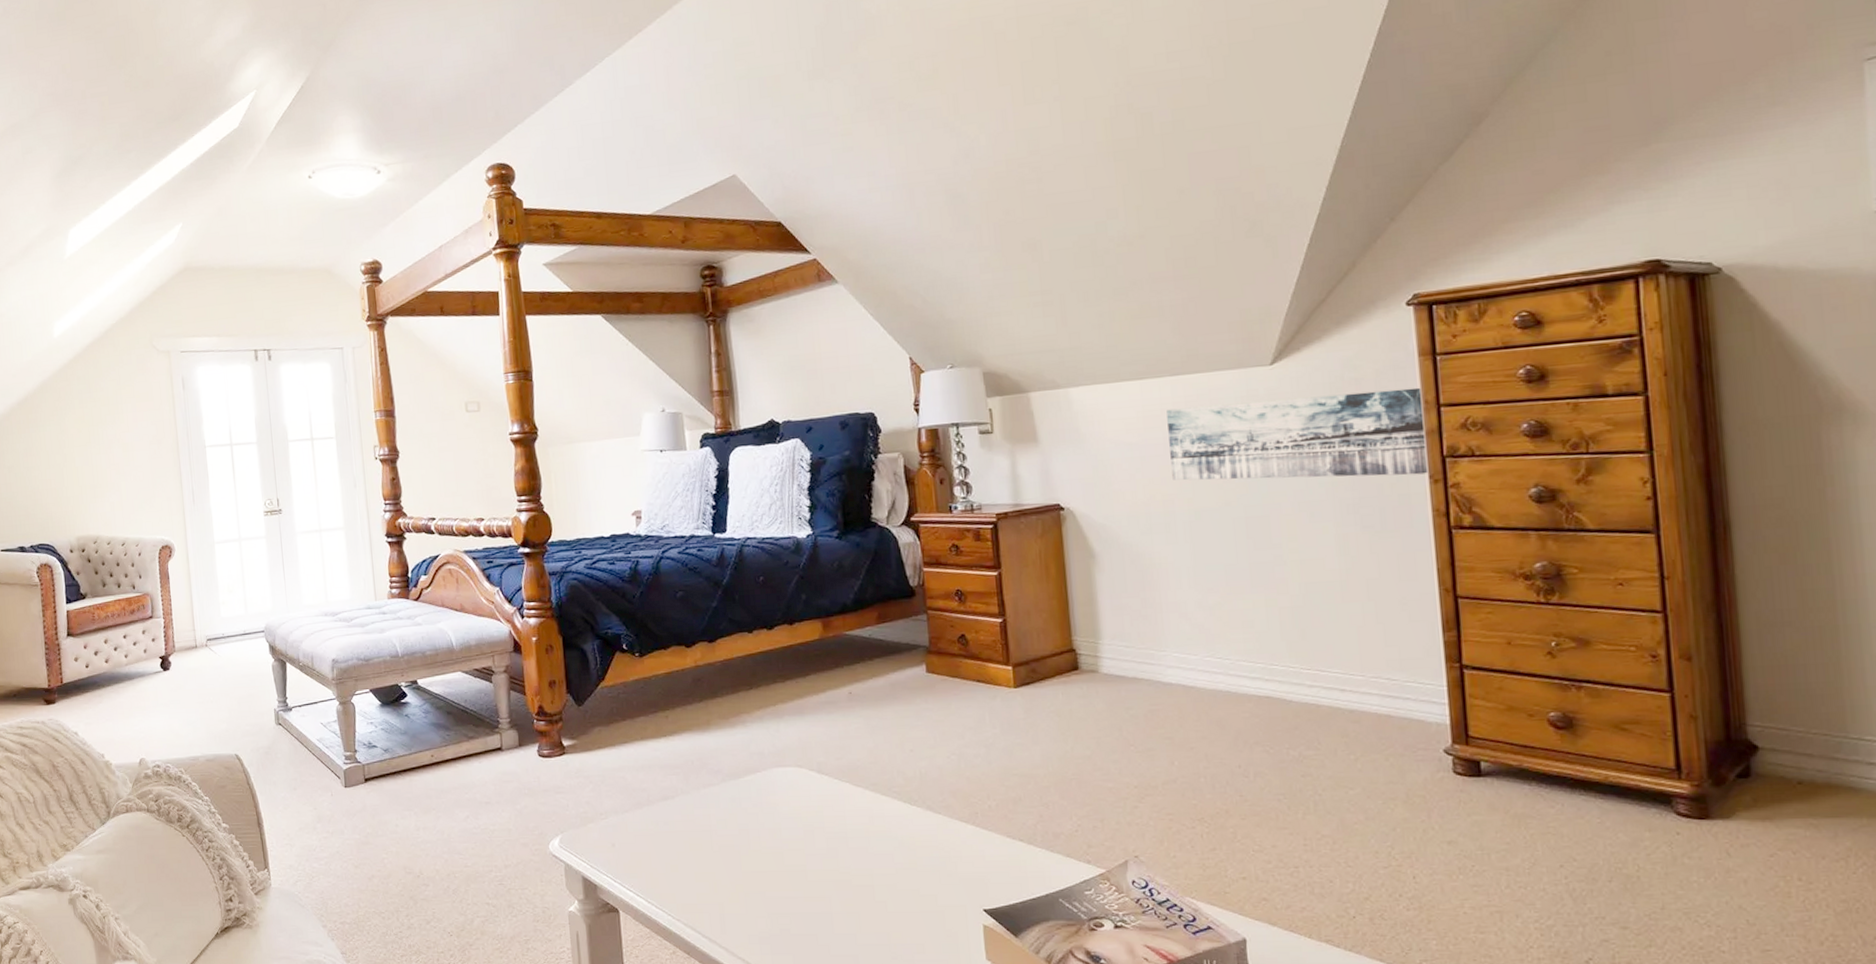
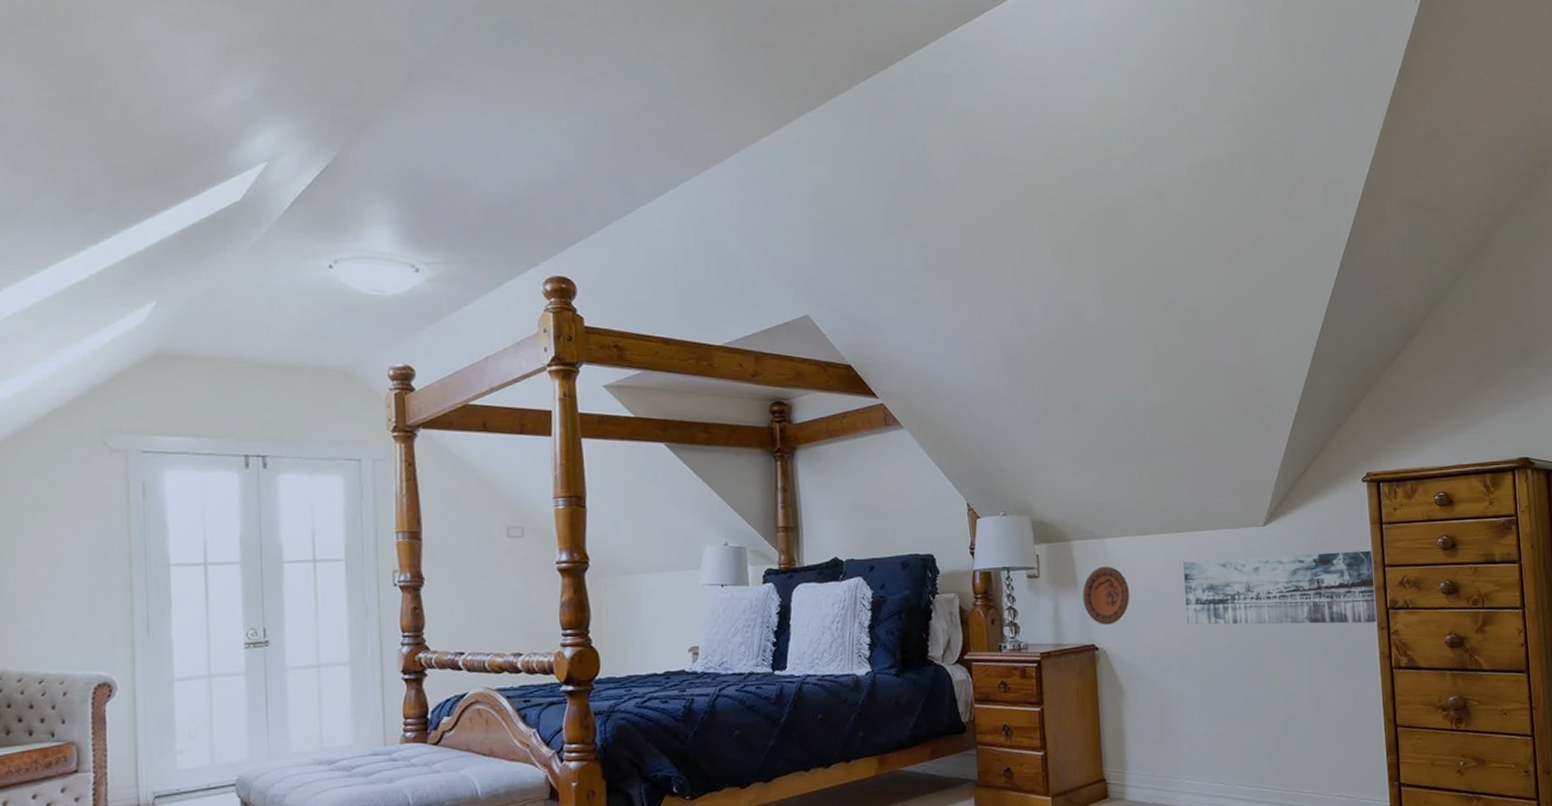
decorative plate: none [1044,418,1101,483] -> present [1082,566,1130,625]

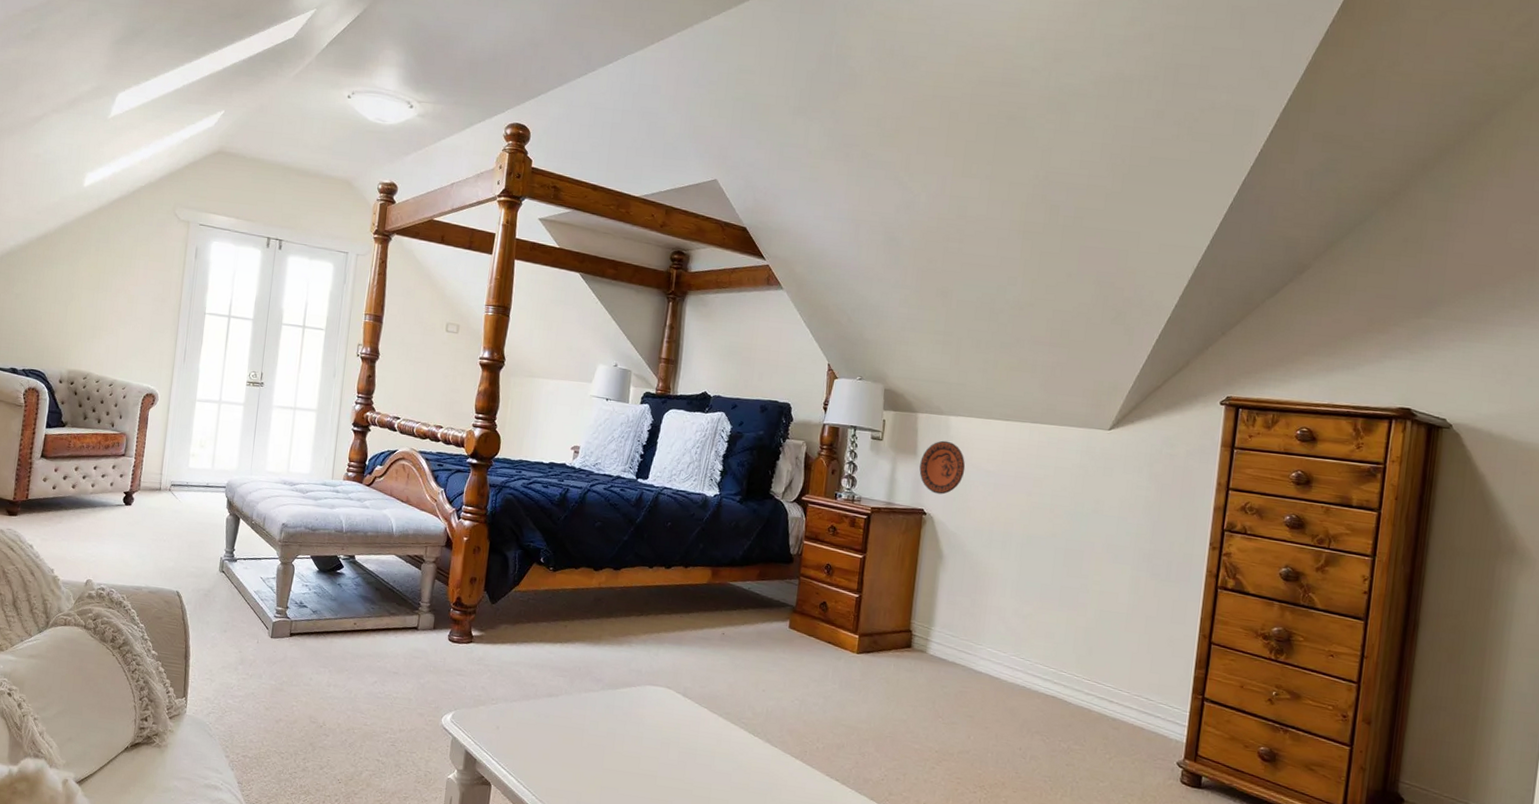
wall art: present [1183,550,1377,625] -> none [1016,449,1218,541]

